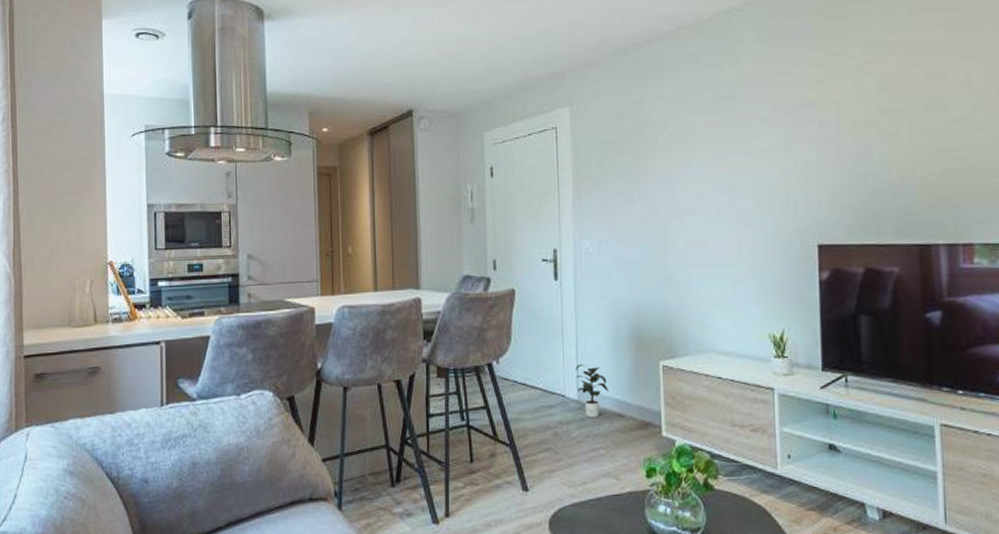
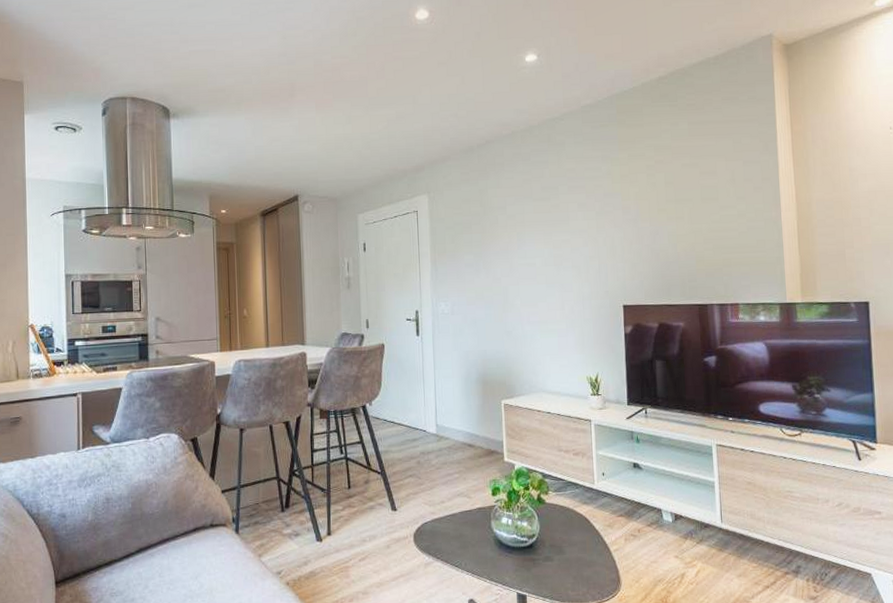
potted plant: present [575,363,608,418] -> none [434,404,461,449]

